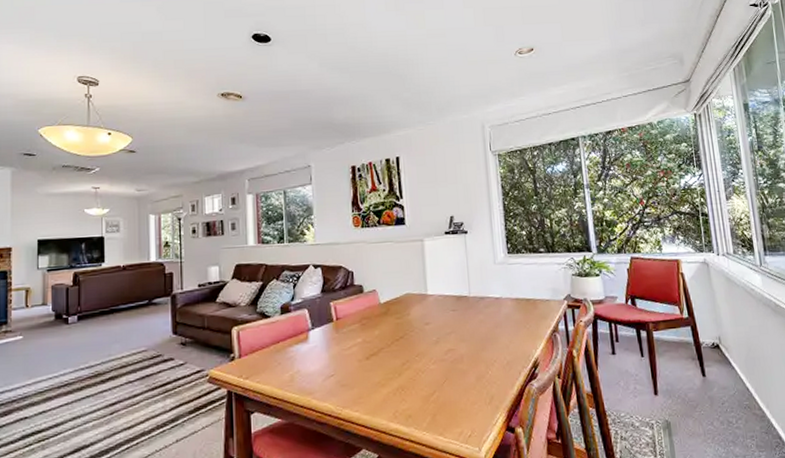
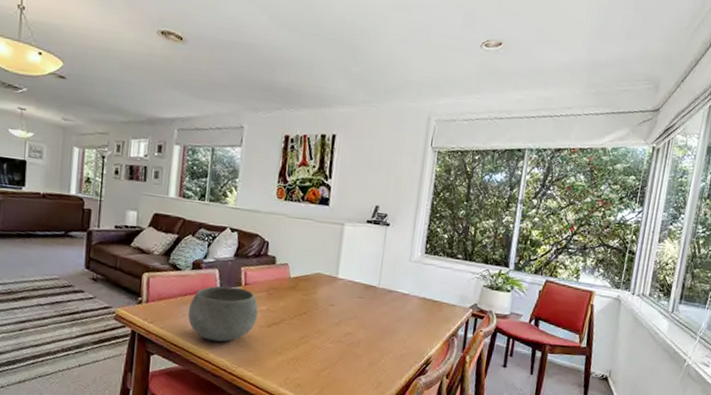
bowl: none [283,324,355,386] -> present [187,286,259,342]

